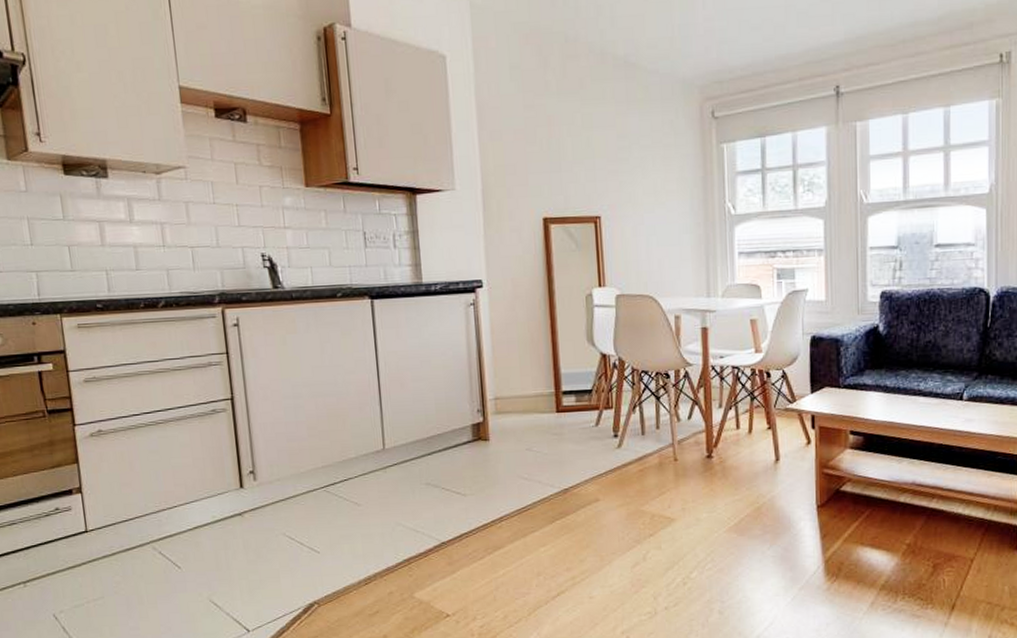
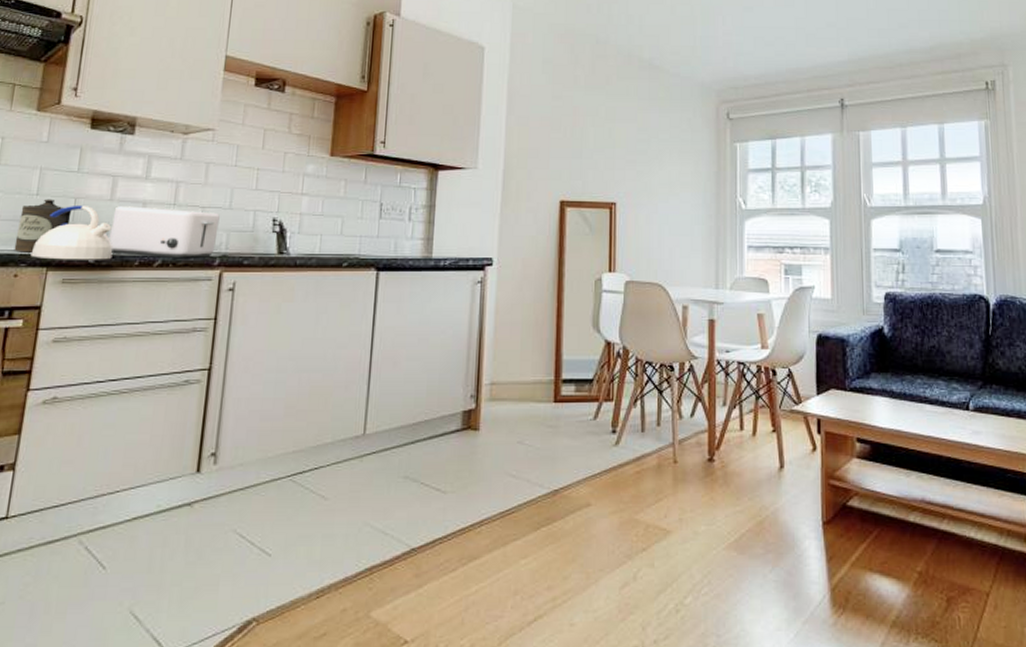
canister: none [20,248,70,302] -> present [13,199,72,253]
kettle: none [41,252,118,307] -> present [30,204,114,260]
toaster: none [108,250,212,301] -> present [109,206,220,260]

